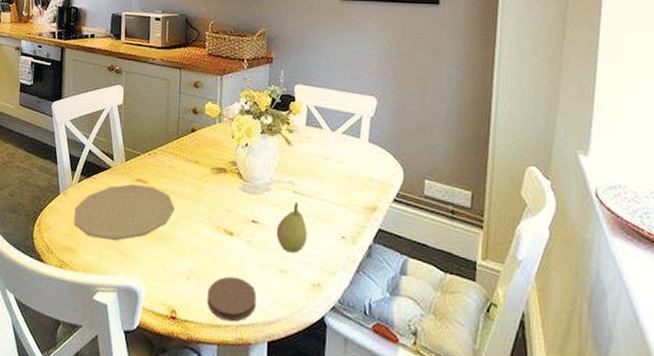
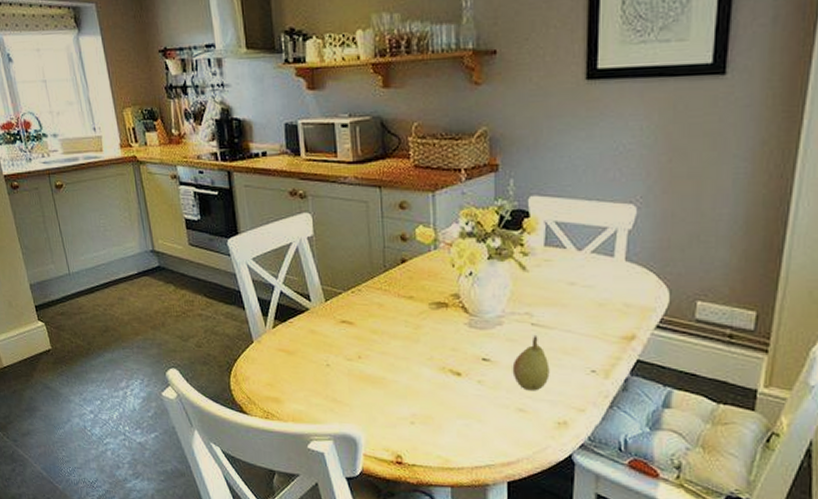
plate: present [74,183,175,241] -> none [272,326,389,389]
coaster: present [207,276,257,322] -> none [435,419,493,464]

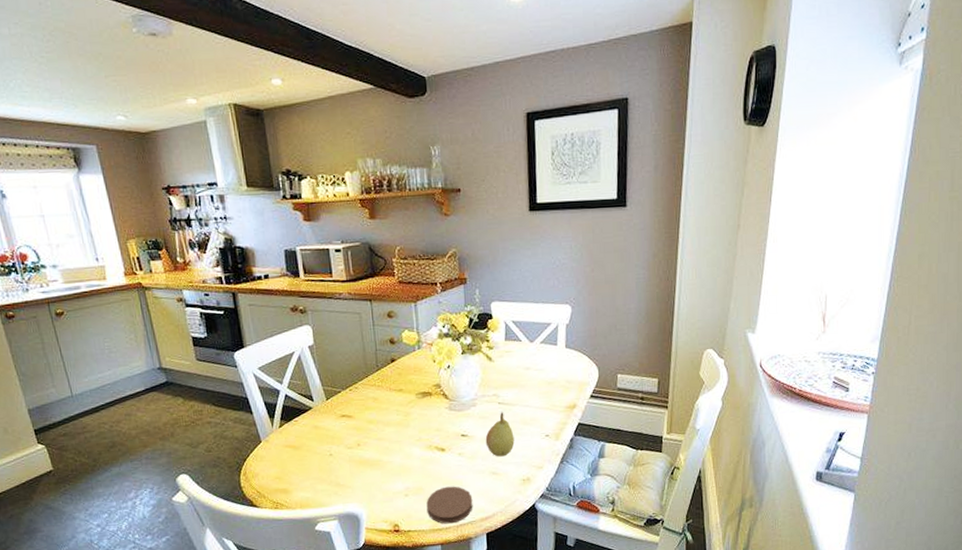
coaster: none [435,419,493,464] -> present [426,486,473,524]

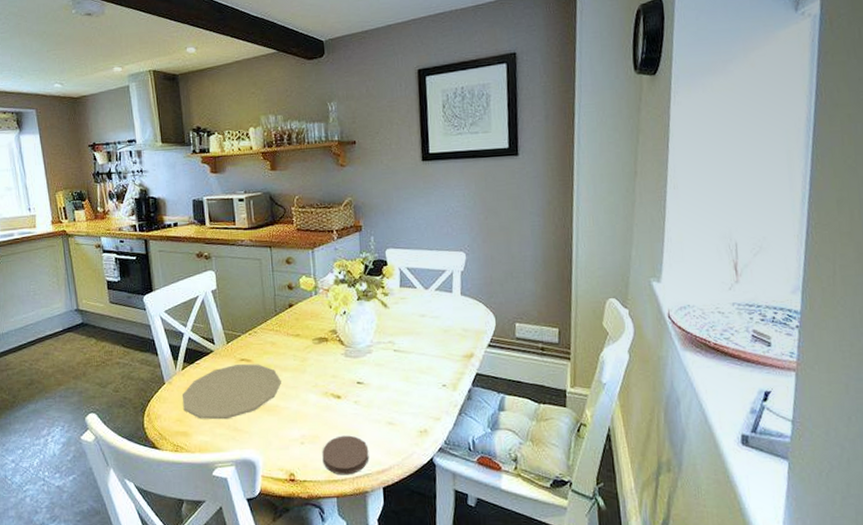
plate: none [280,419,384,476] -> present [181,364,281,420]
fruit: present [485,412,515,457] -> none [381,360,411,406]

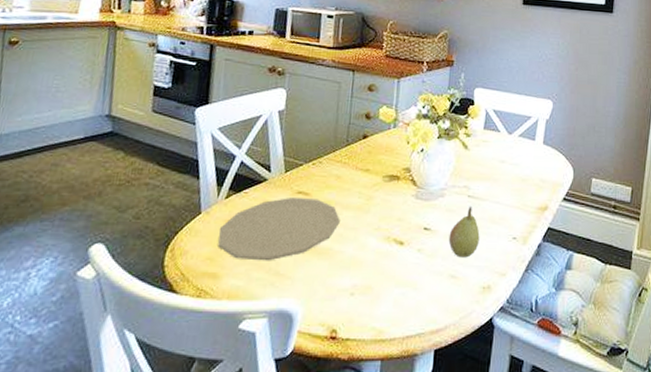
coaster: present [322,435,369,475] -> none [372,287,425,334]
fruit: none [381,360,411,406] -> present [448,207,480,258]

